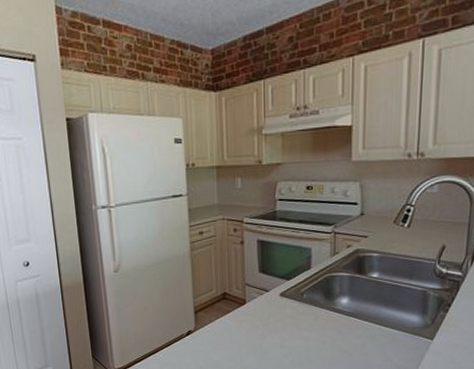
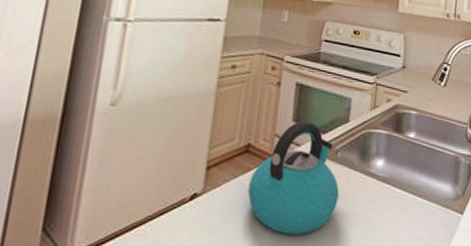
kettle: none [230,270,308,358] -> present [247,120,339,235]

